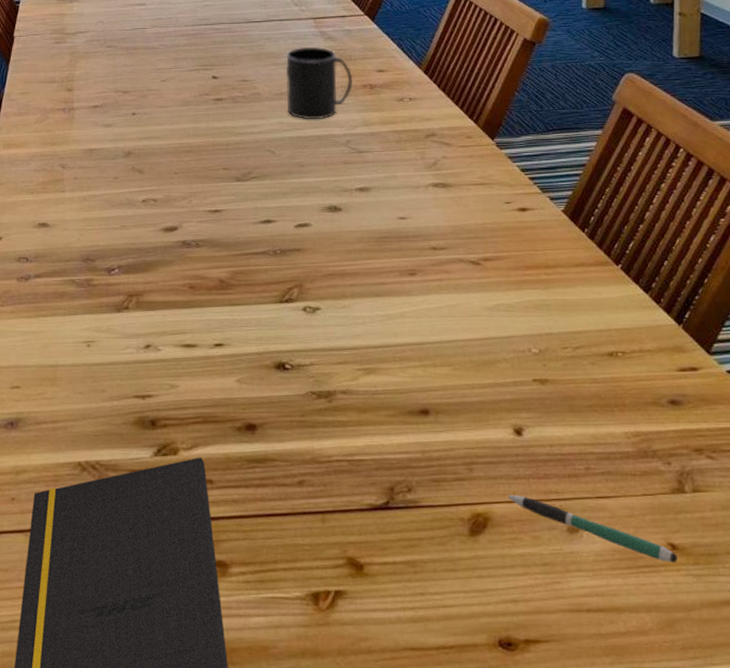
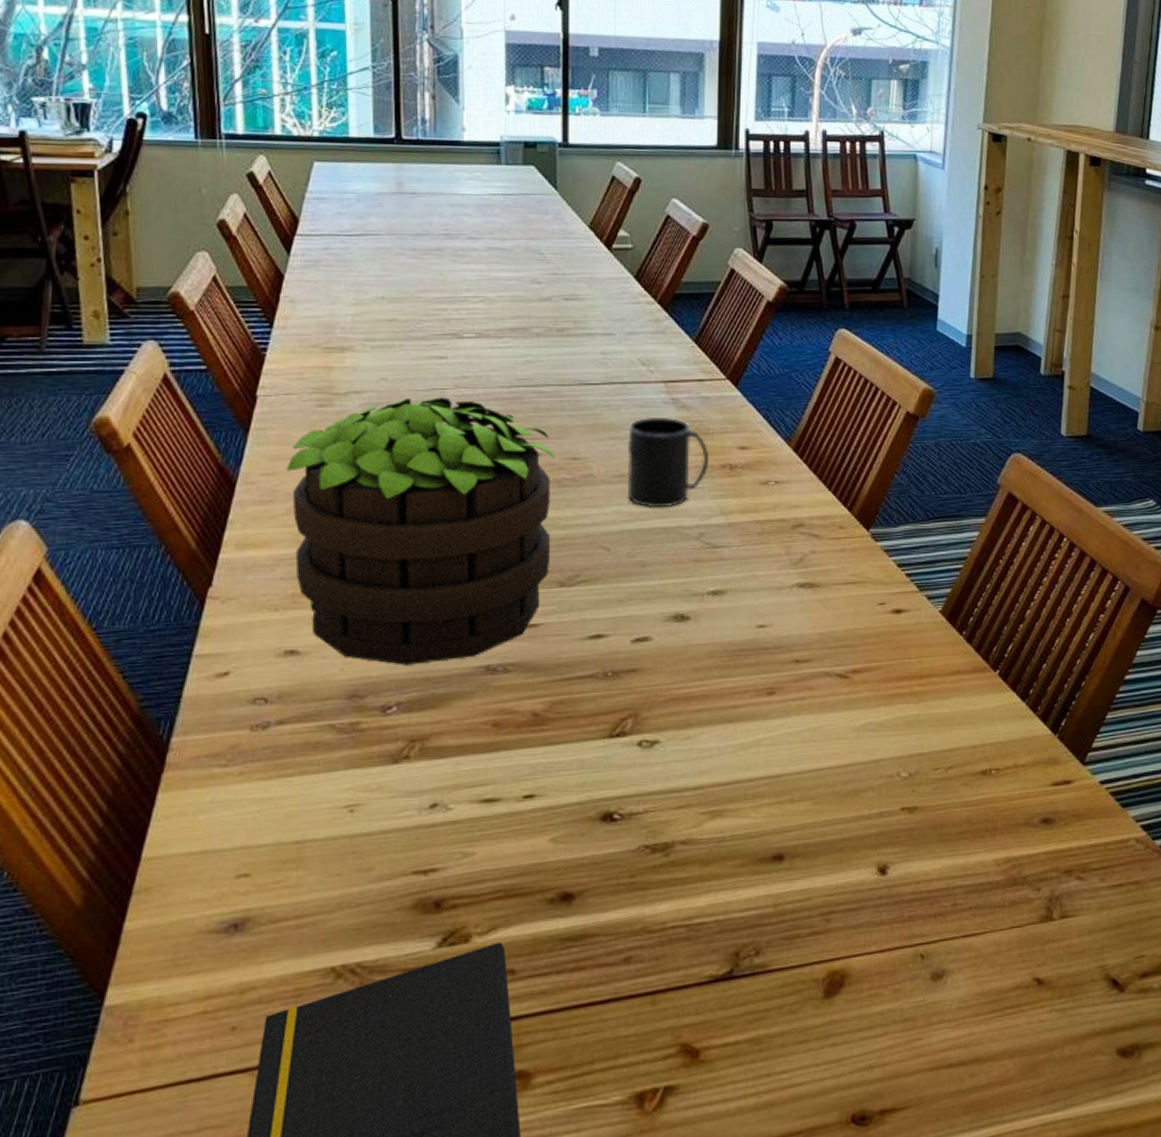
potted plant: none [35,34,229,238] -> present [286,397,555,665]
pen: present [508,494,678,564] -> none [869,944,1043,1000]

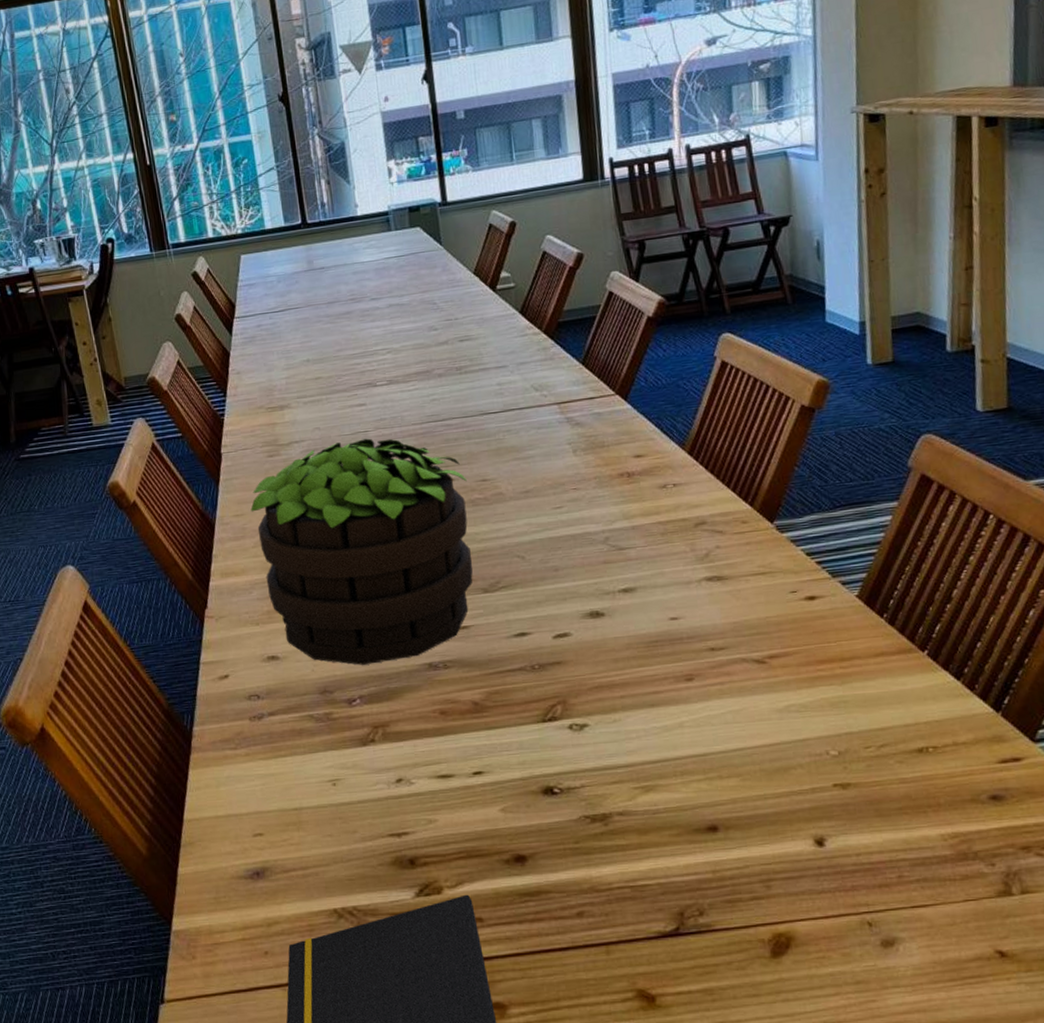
mug: present [627,418,710,508] -> none [529,435,608,519]

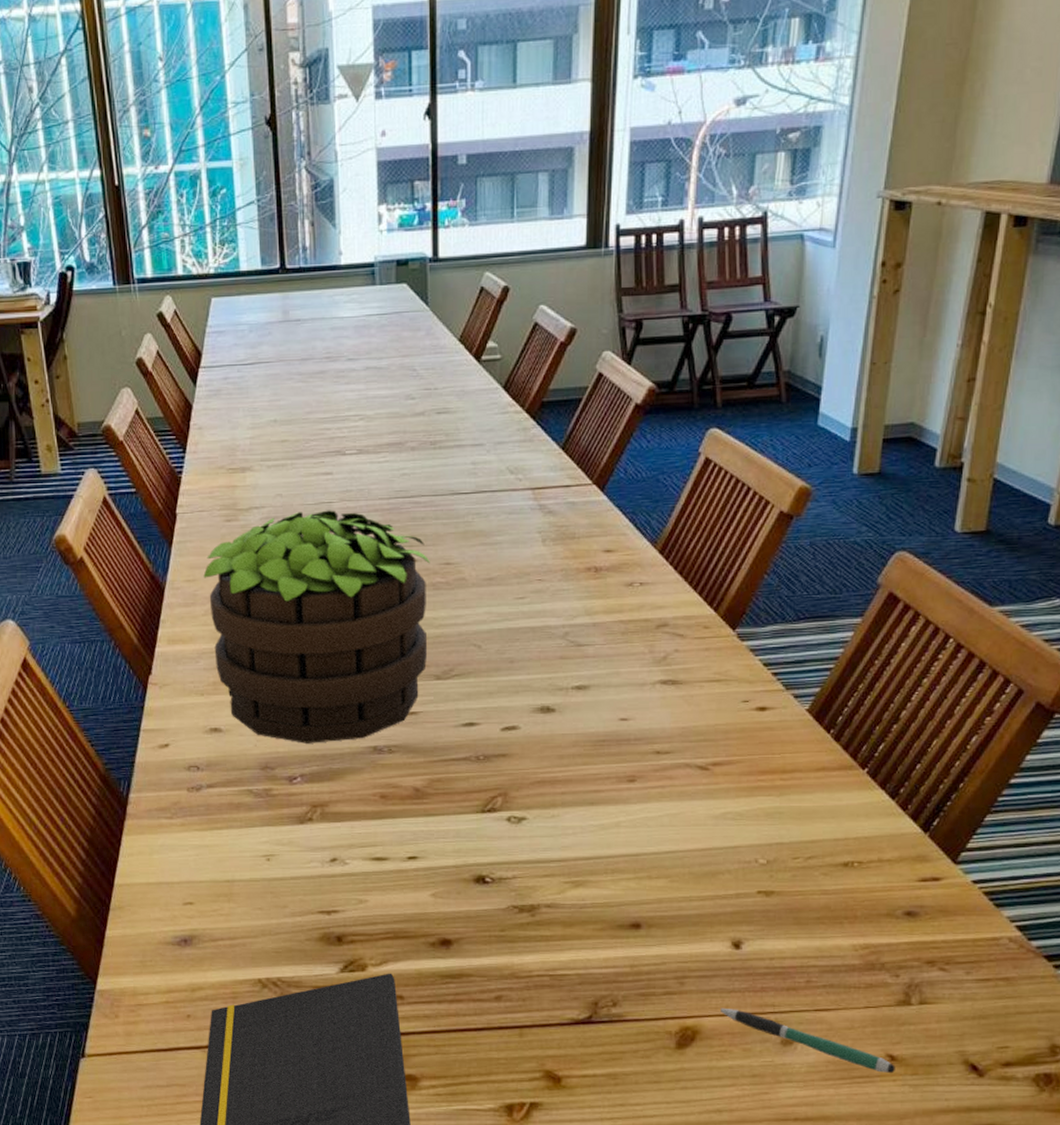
pen: none [812,910,1008,972] -> present [721,1007,895,1074]

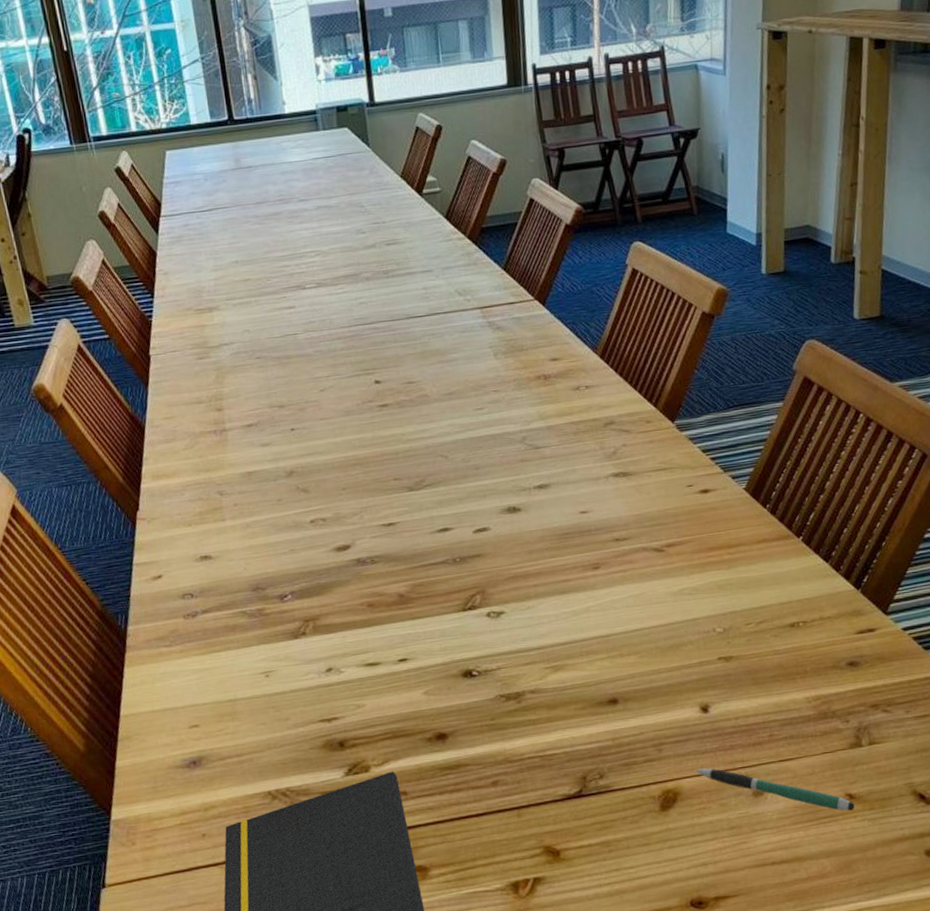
potted plant: present [203,510,430,744] -> none [181,341,399,563]

